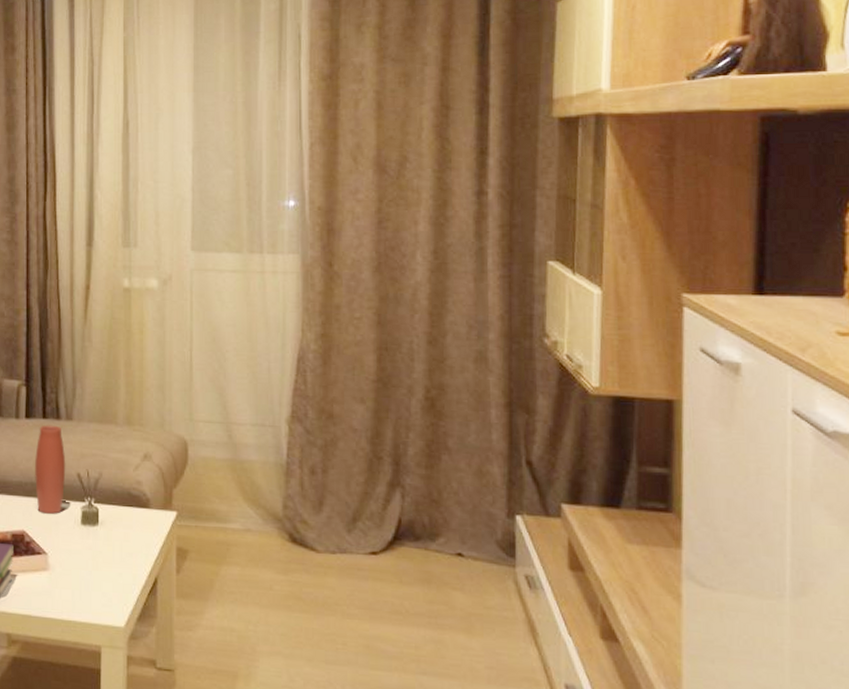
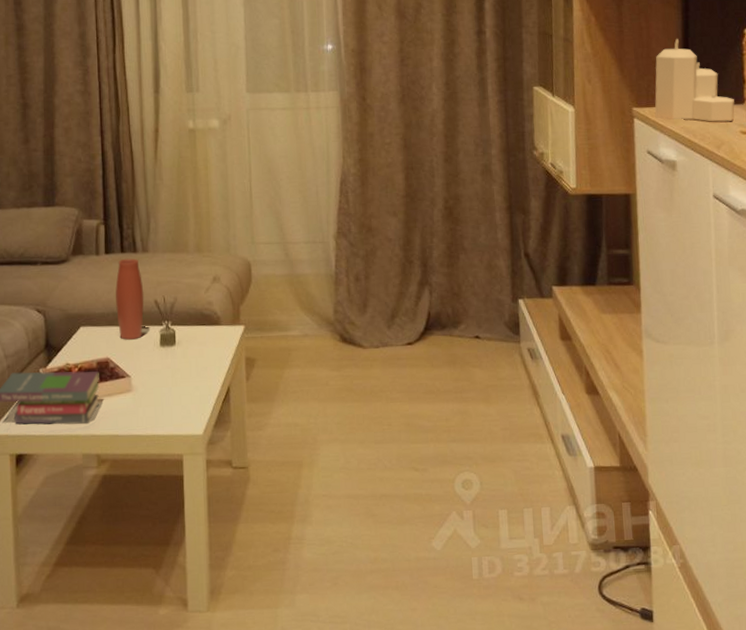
candle: none [713,209,830,318] -> present [654,38,735,122]

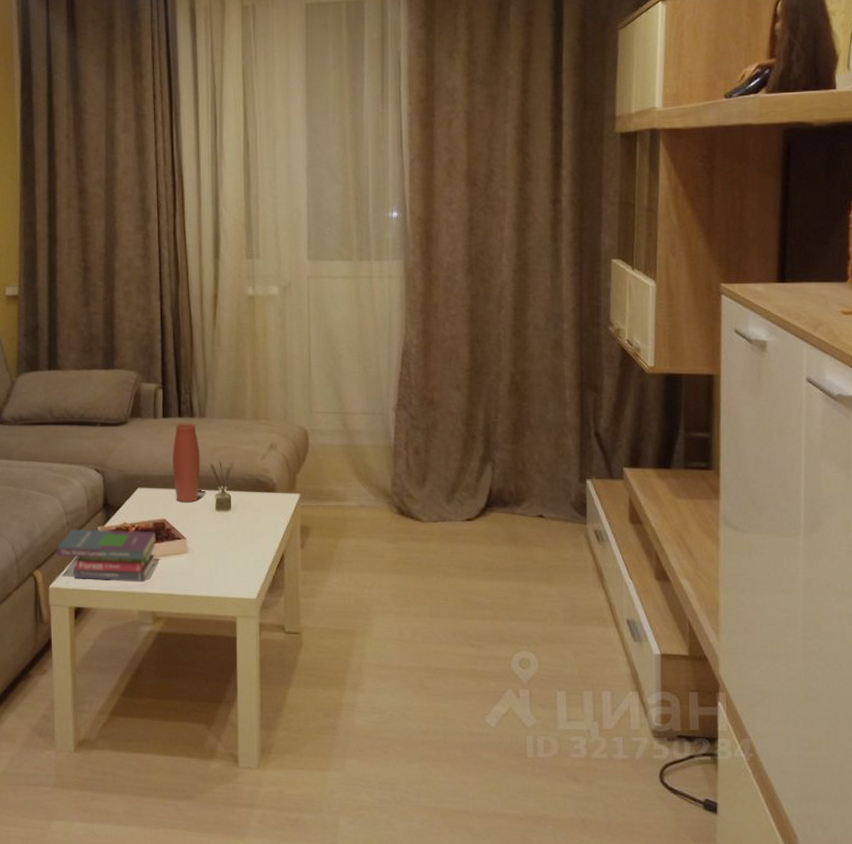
candle: present [654,38,735,122] -> none [745,210,836,301]

